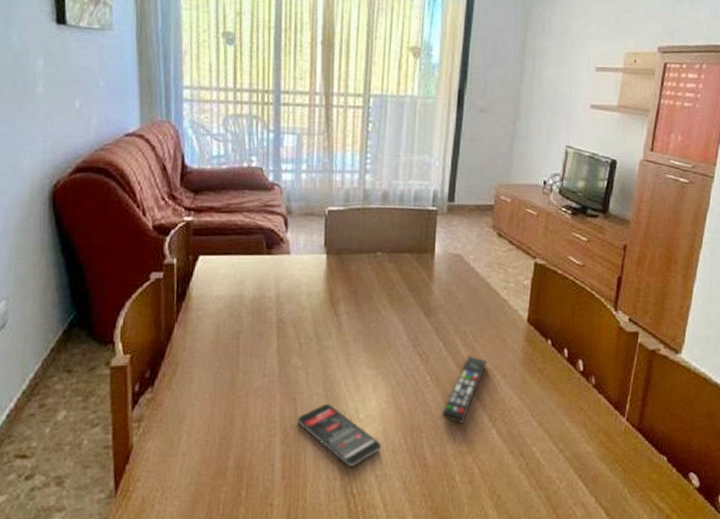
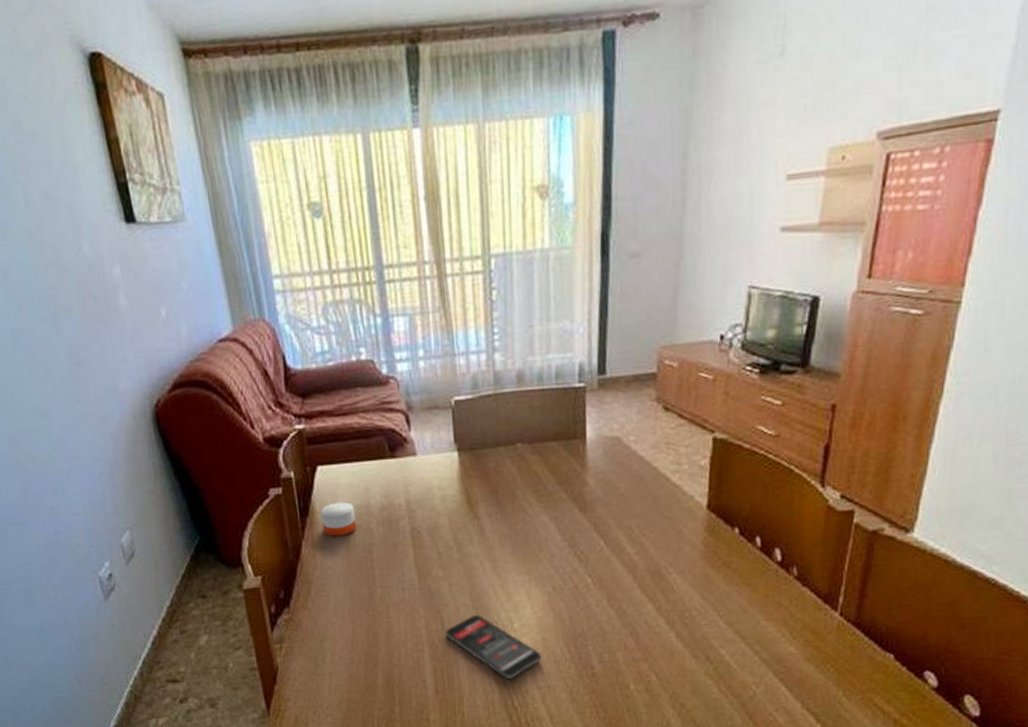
candle: none [196,290,229,322] -> present [321,502,357,537]
remote control: present [442,356,486,424] -> none [609,553,659,629]

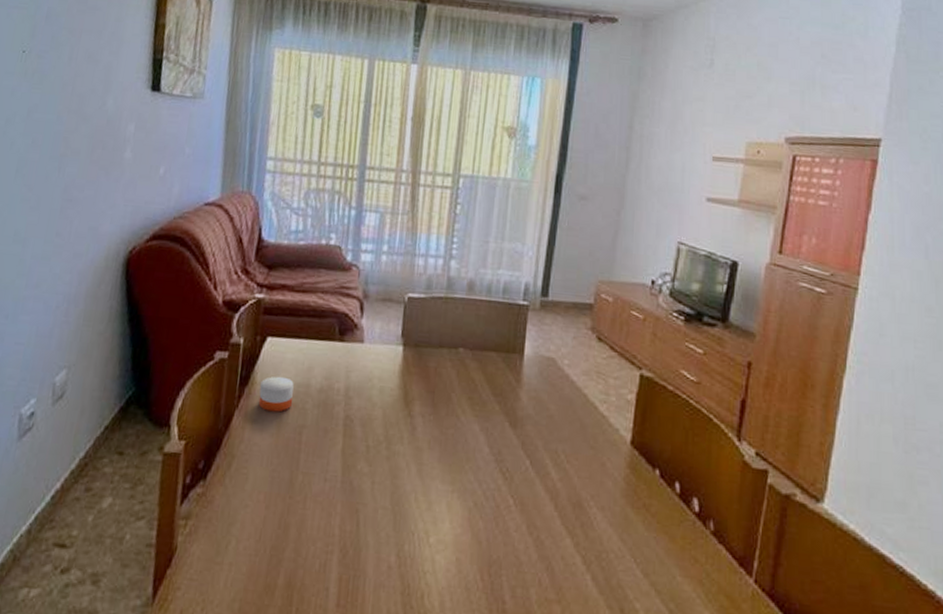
smartphone: present [445,614,542,679] -> none [358,520,454,602]

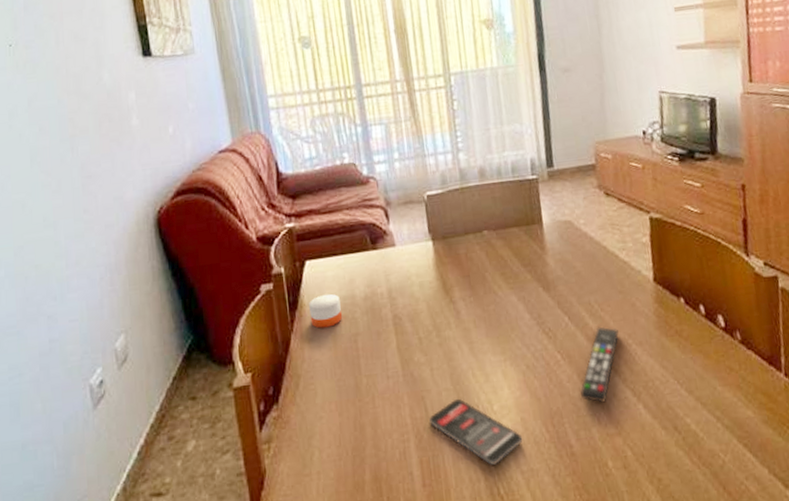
smartphone: none [358,520,454,602] -> present [429,398,523,465]
remote control: none [526,479,581,564] -> present [580,327,619,403]

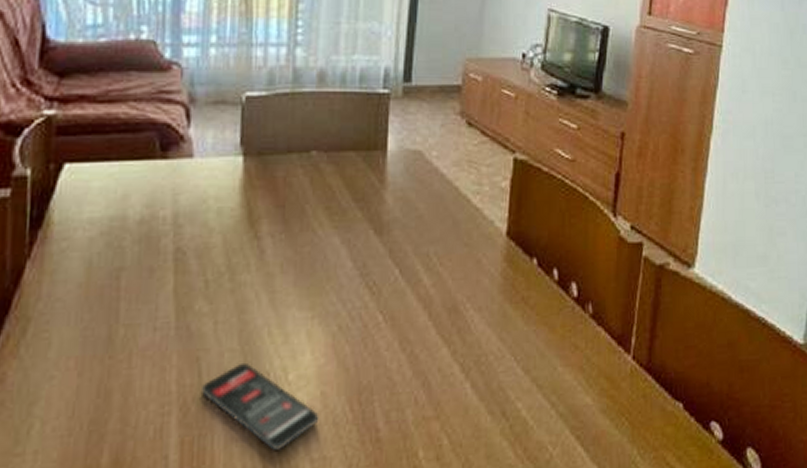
candle: present [309,293,343,329] -> none [58,211,105,257]
remote control: present [580,327,619,403] -> none [400,285,456,379]

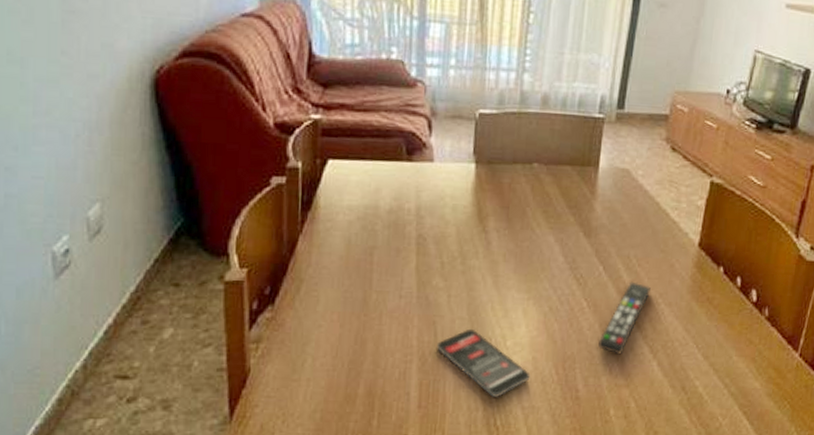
remote control: none [400,285,456,379] -> present [598,281,651,355]

